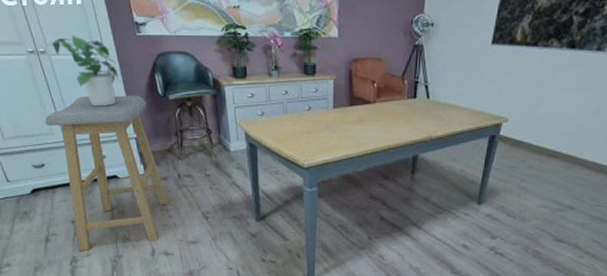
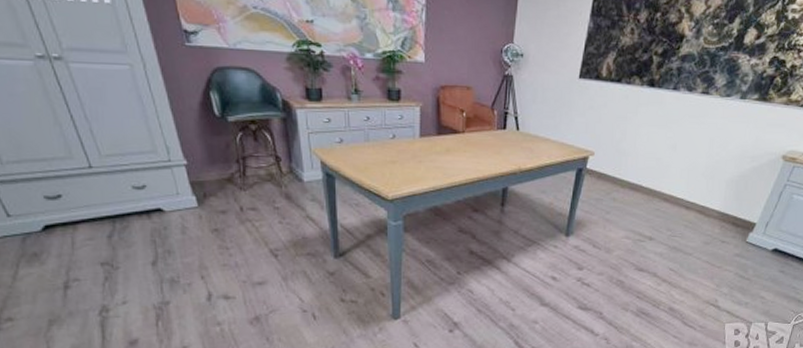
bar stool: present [45,95,168,252] -> none [61,114,228,299]
potted plant: present [52,34,121,105] -> none [71,39,166,126]

